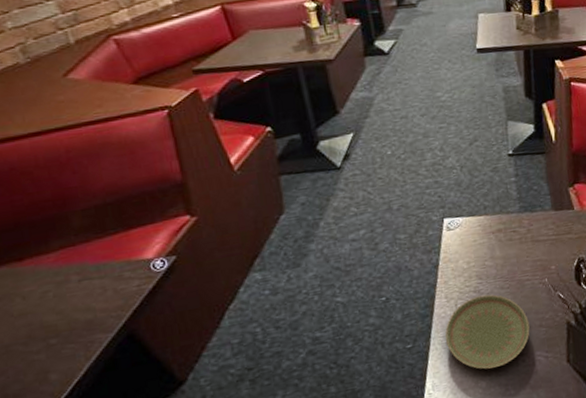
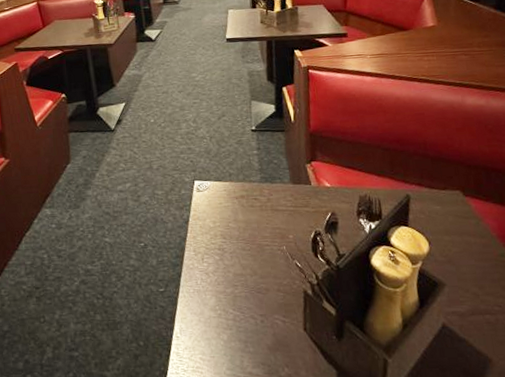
plate: present [445,294,530,369] -> none [192,253,269,323]

